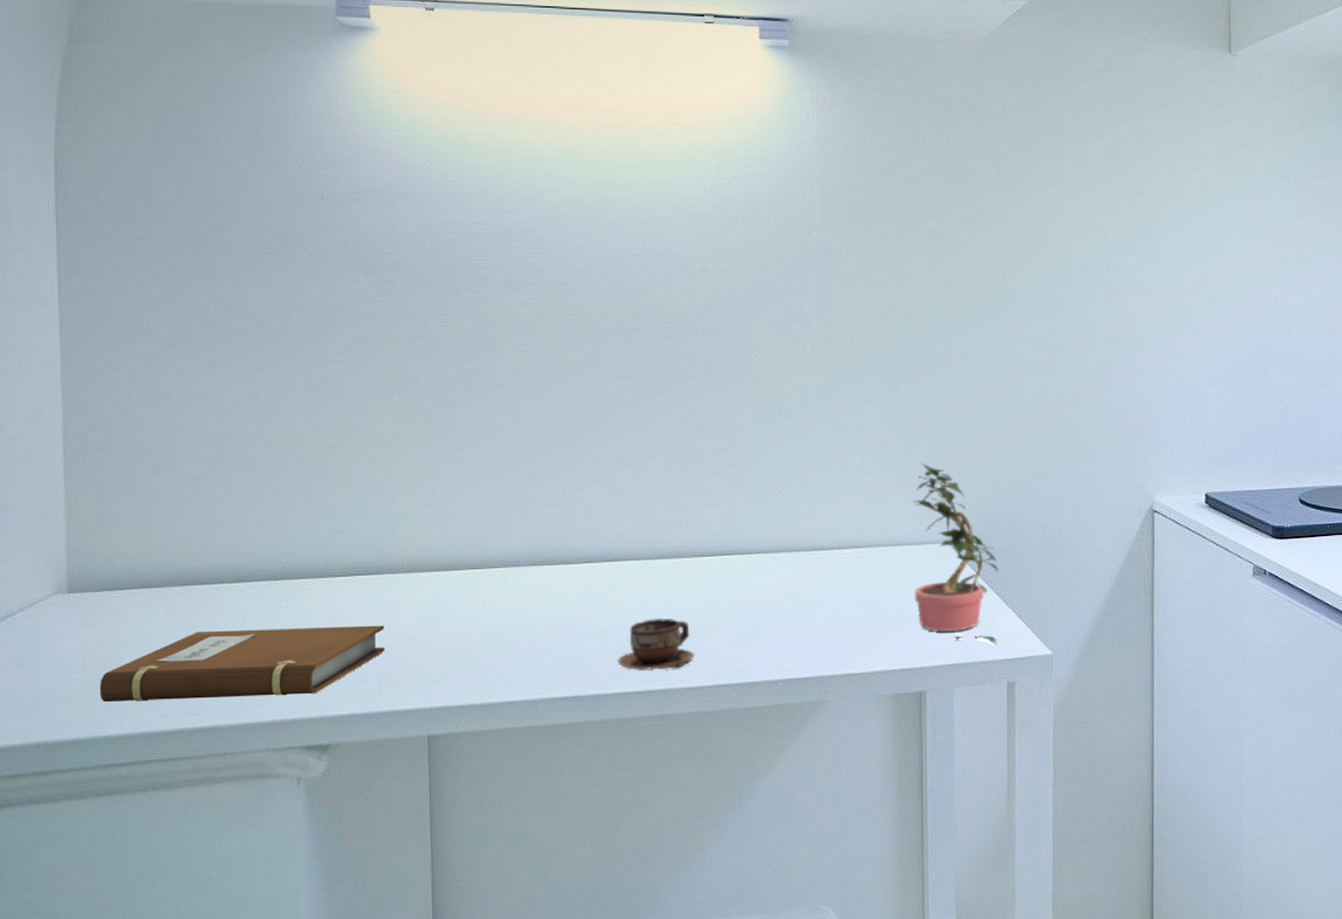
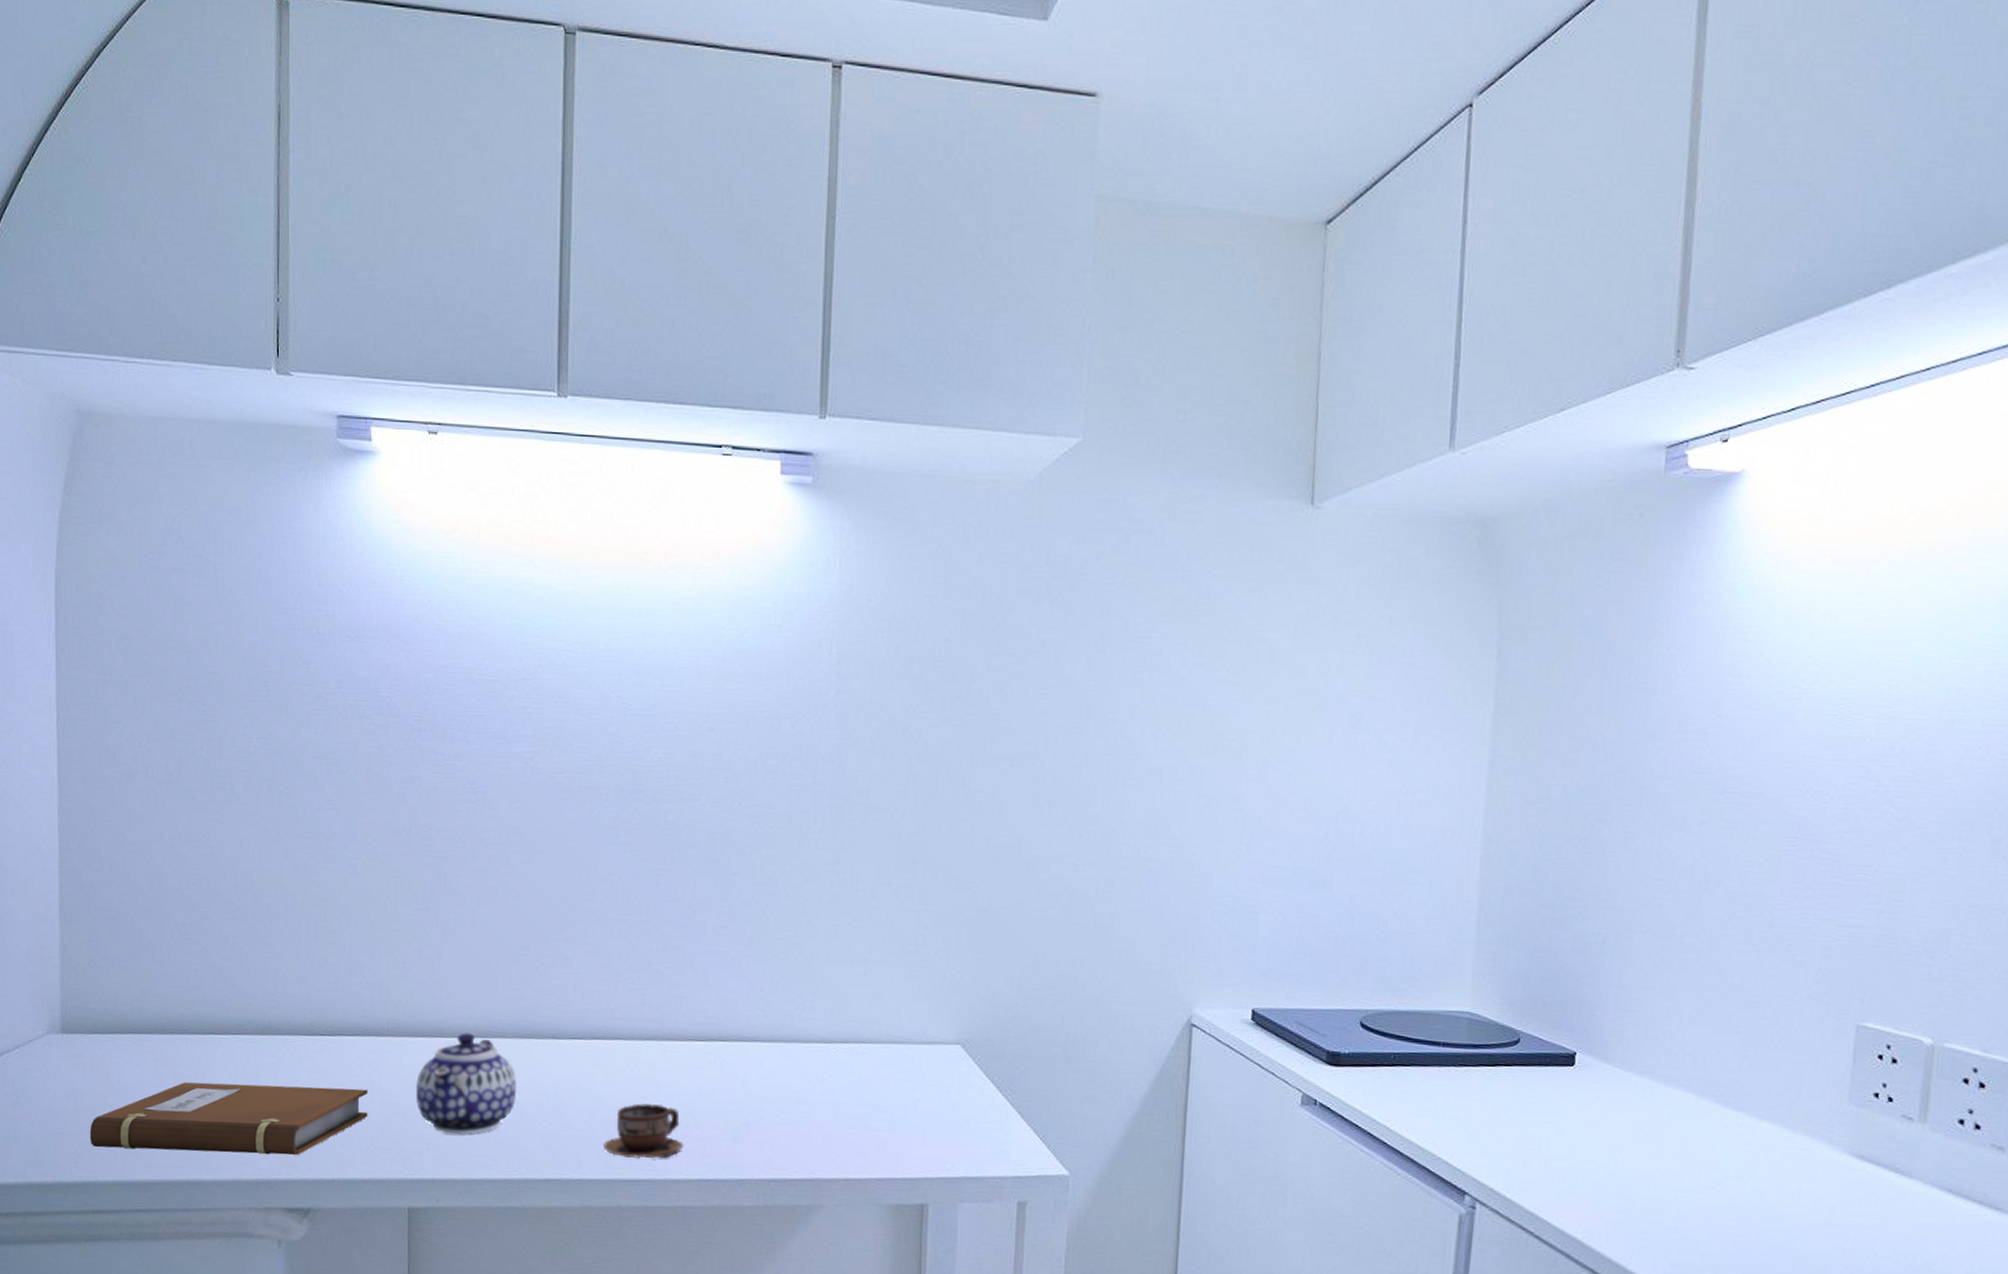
teapot: none [431,564,531,662] -> present [415,1033,516,1135]
potted plant: present [913,463,999,645] -> none [921,955,1015,1160]

